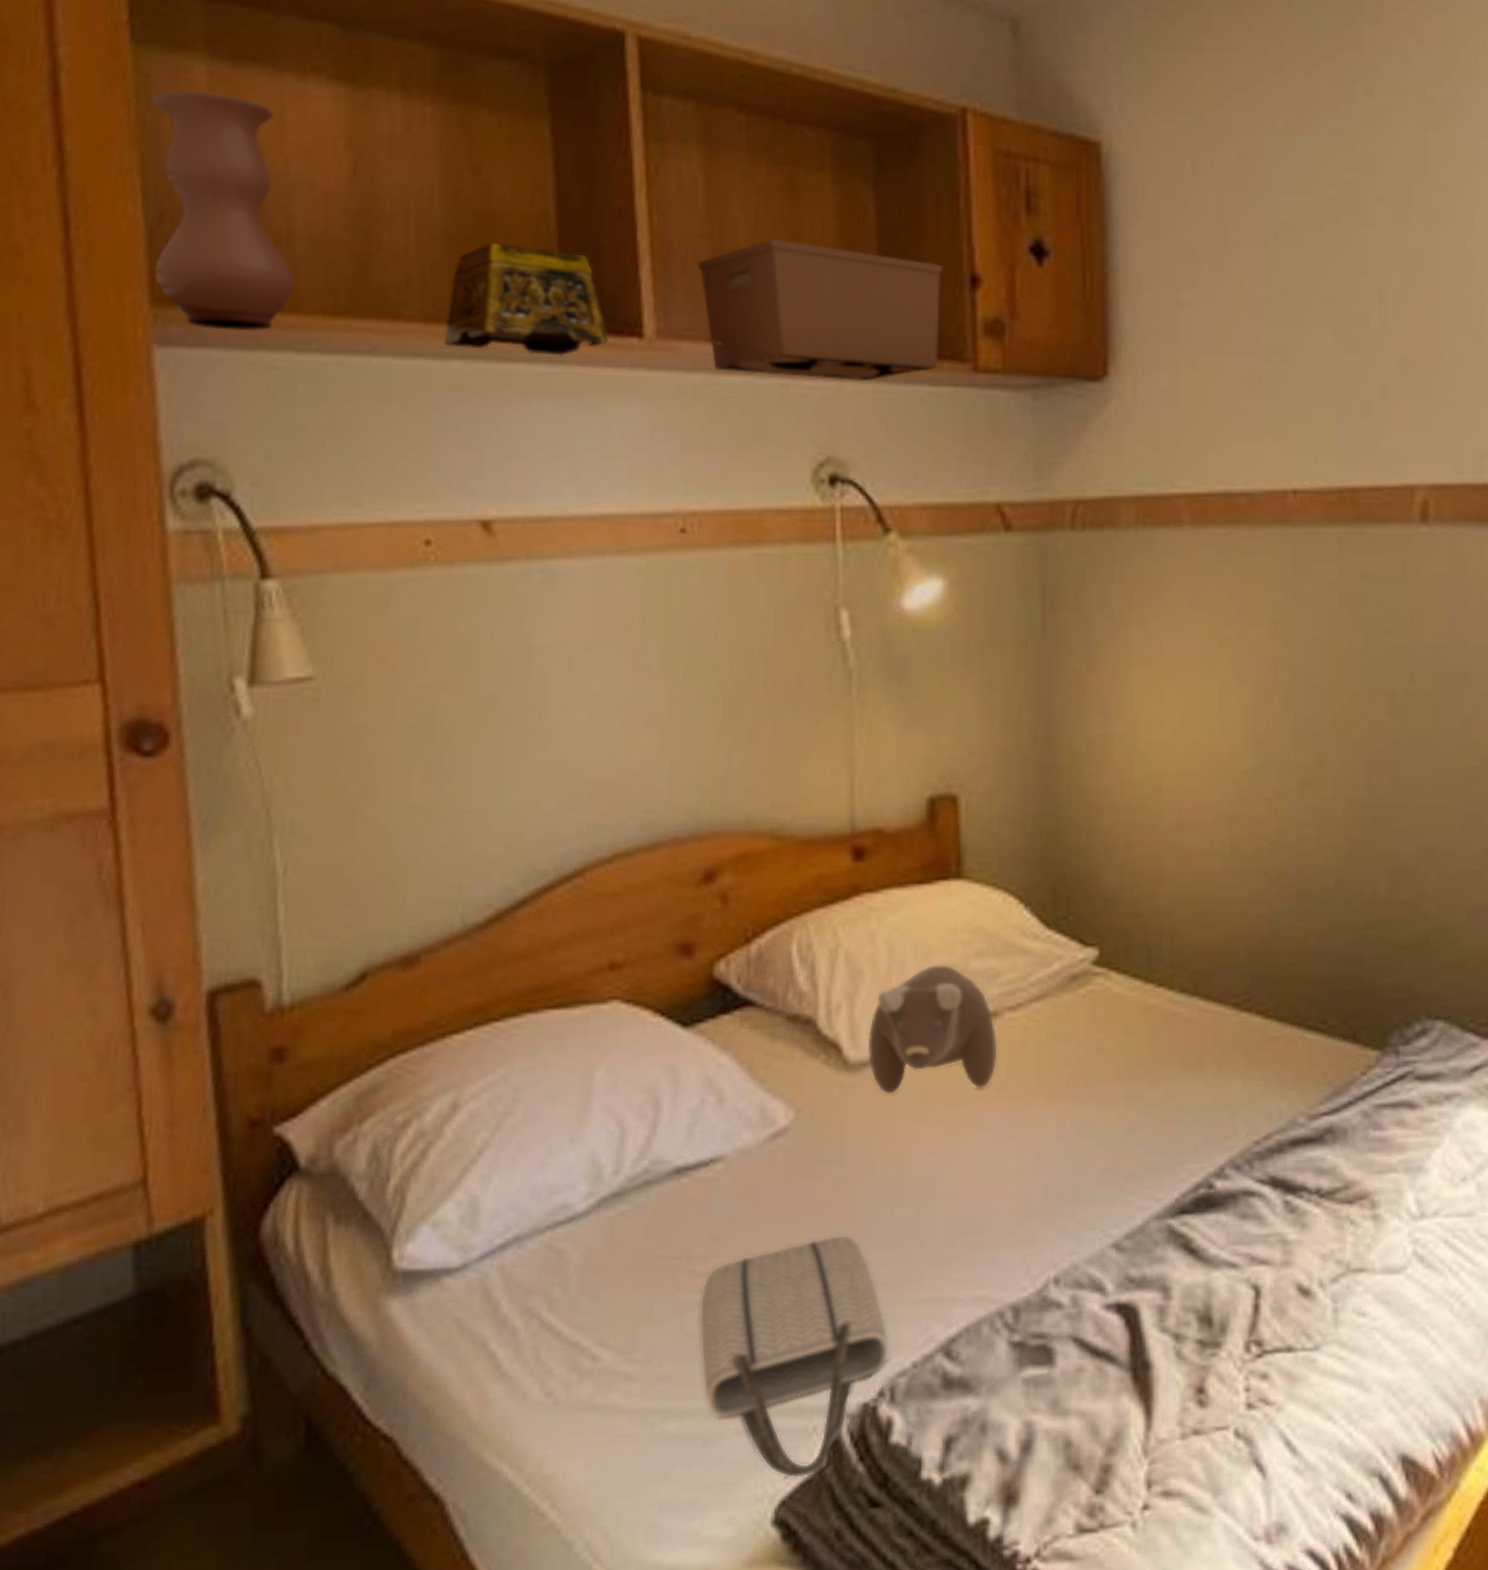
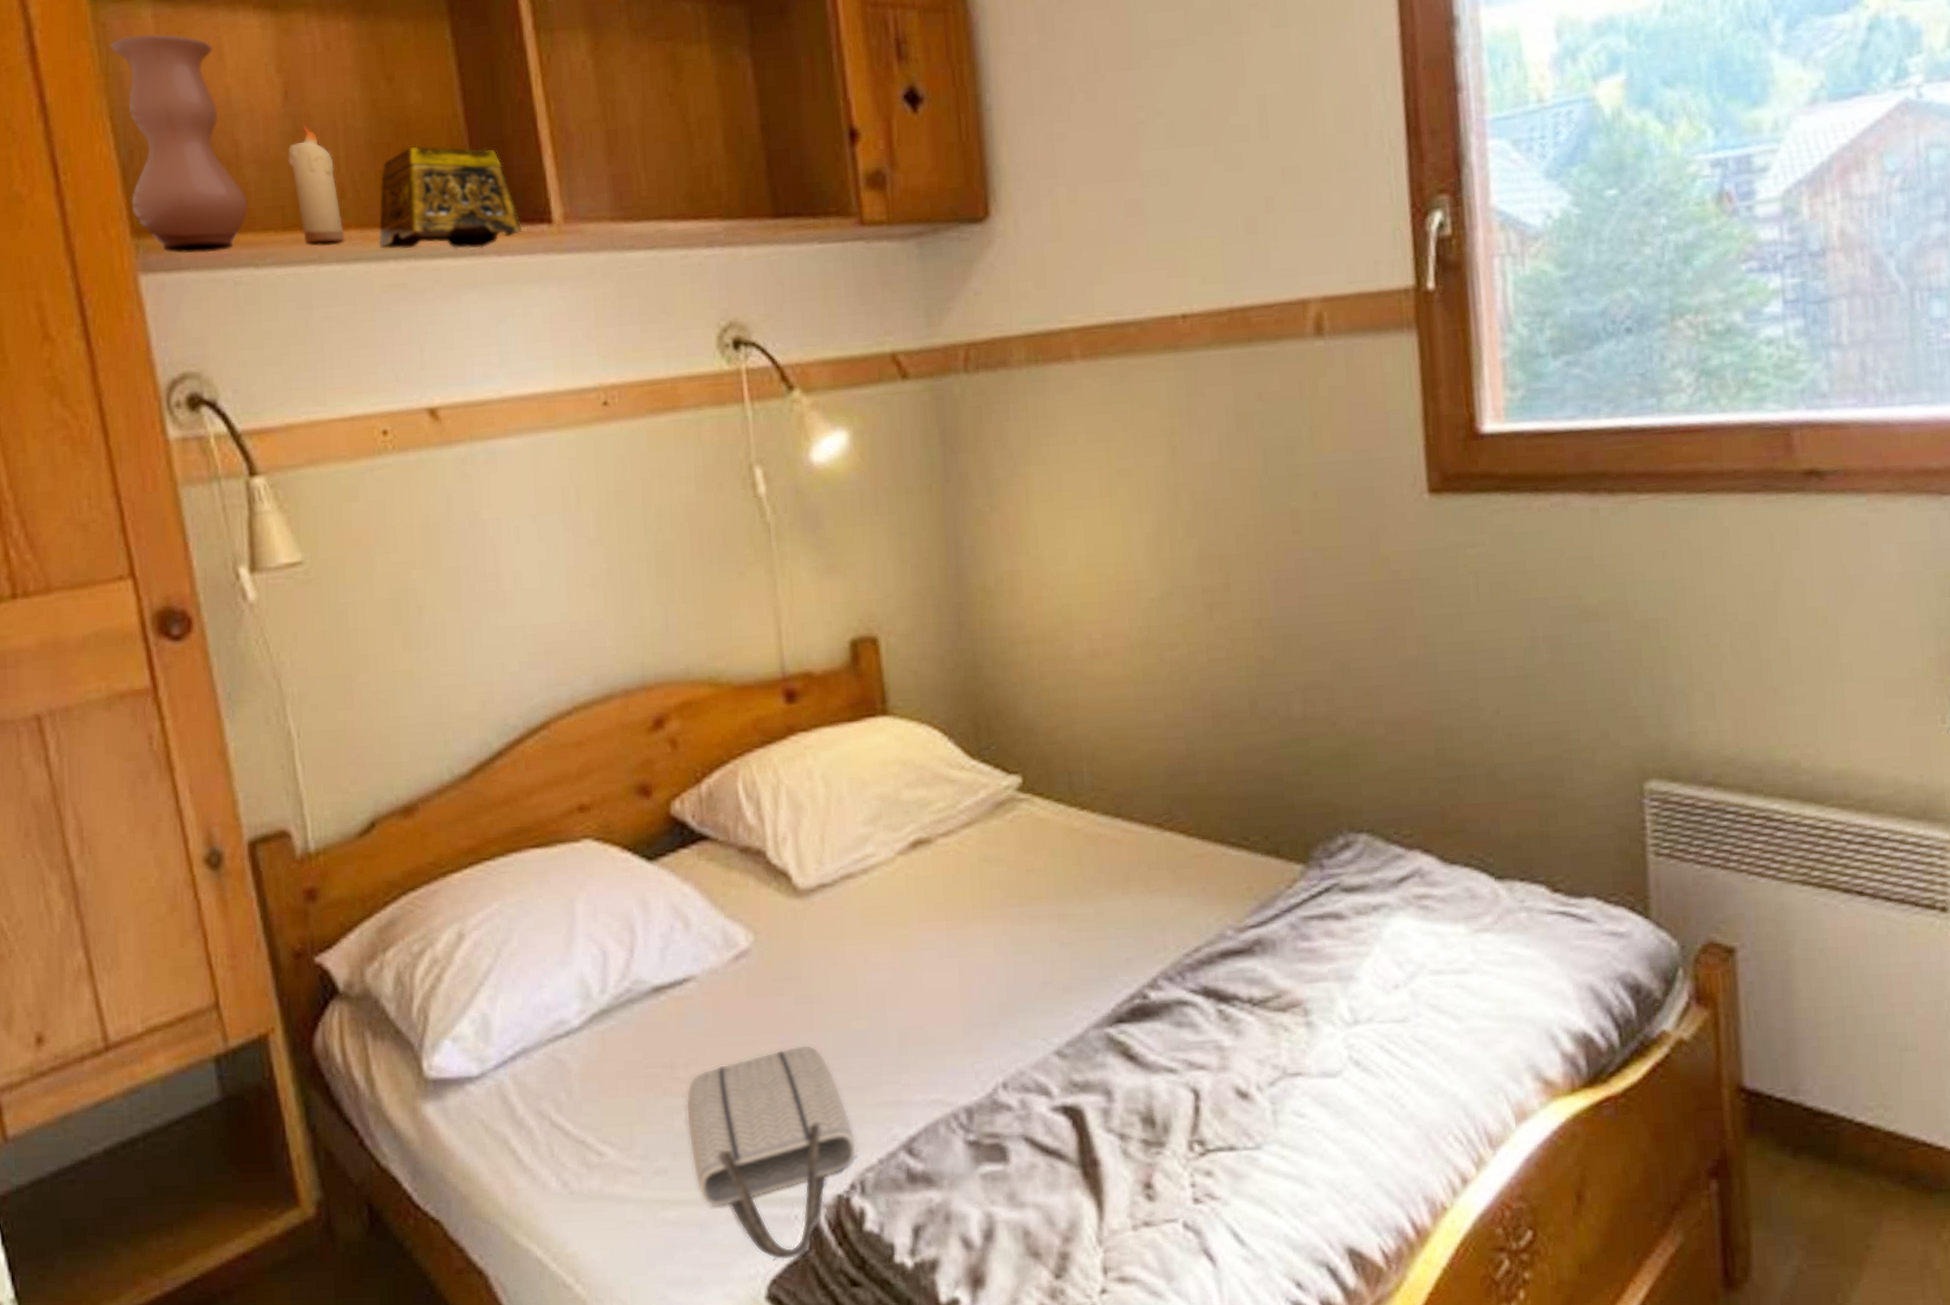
candle: none [348,208,406,338] -> present [288,126,346,247]
hamper: present [696,238,943,382] -> none [593,113,825,249]
plush toy: present [867,965,998,1094] -> none [813,796,934,917]

